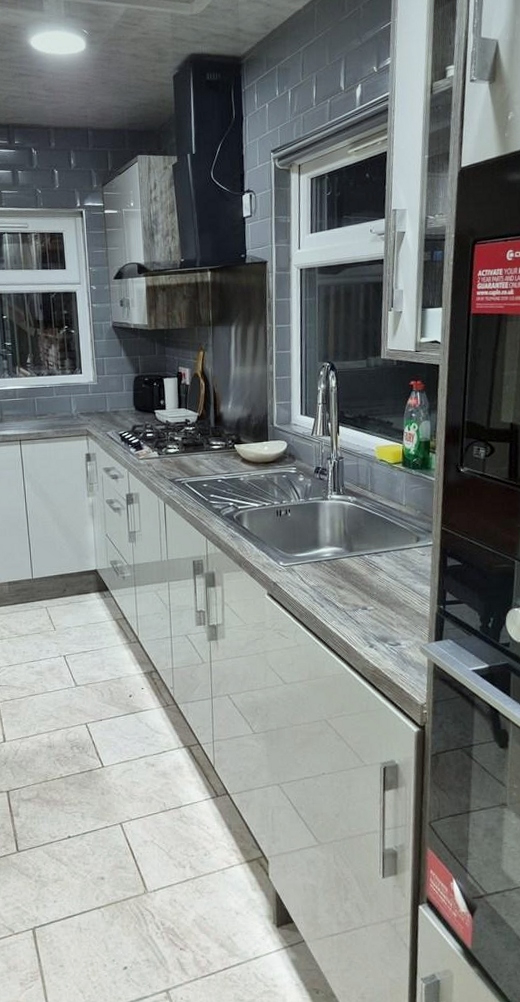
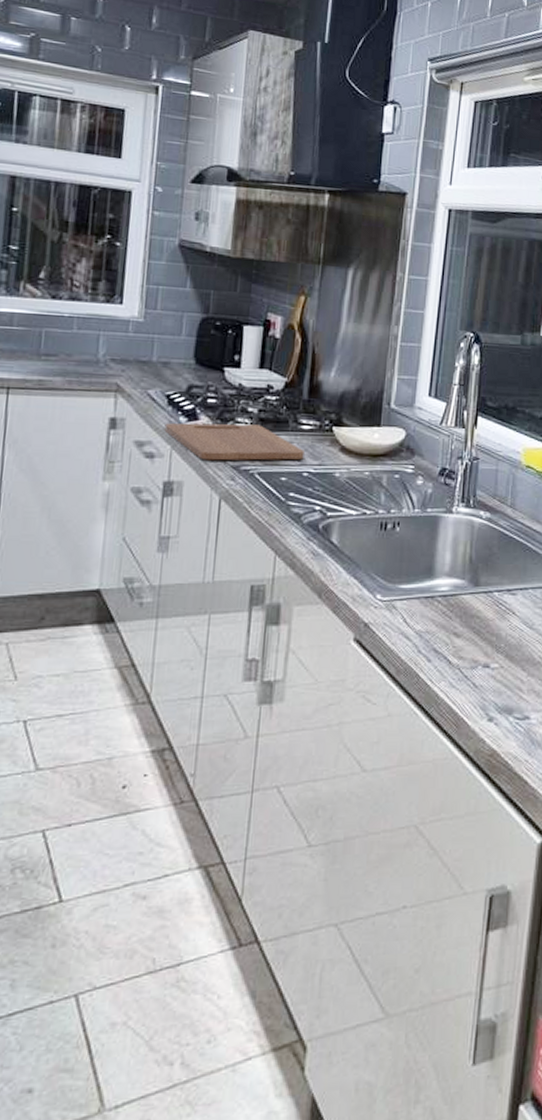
cutting board: none [121,448,217,477] -> present [164,423,304,461]

